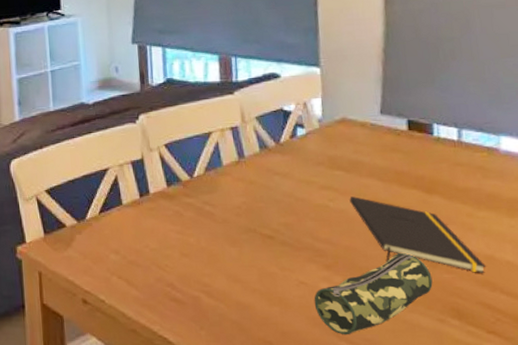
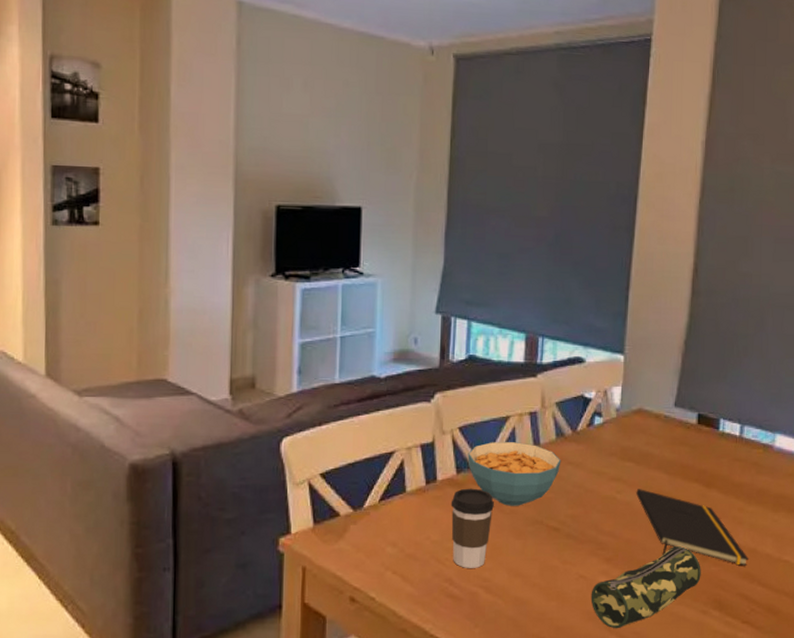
coffee cup: none [164,200,206,274] -> present [451,488,494,568]
cereal bowl: none [175,156,268,216] -> present [467,442,561,506]

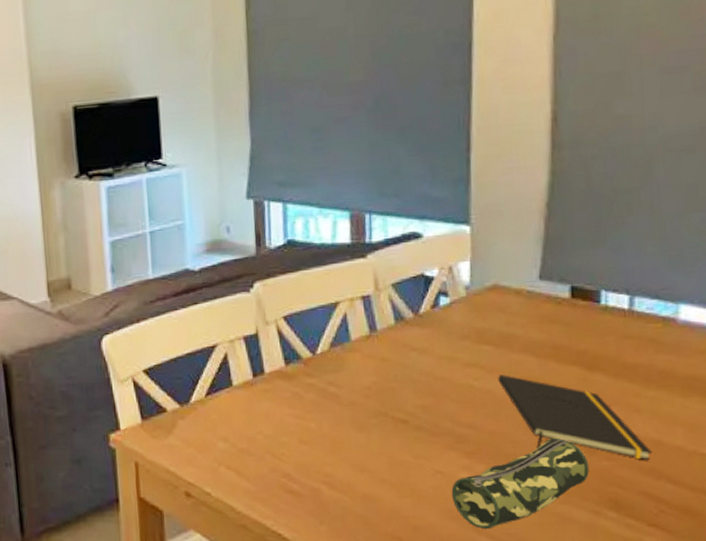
coffee cup: present [451,488,494,568] -> none [281,380,330,463]
cereal bowl: present [467,442,561,506] -> none [295,329,404,398]

